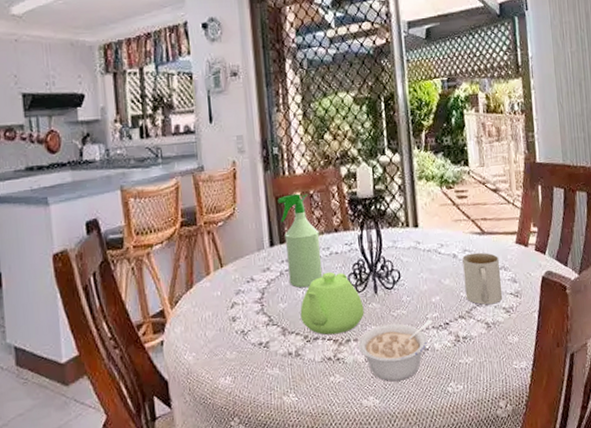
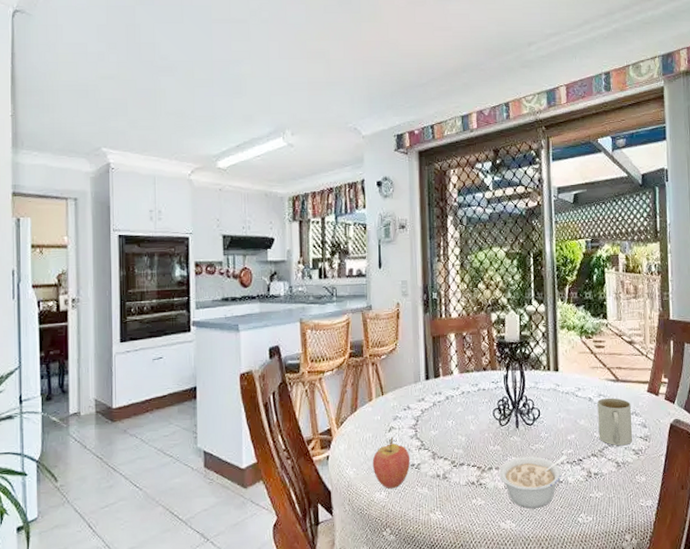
fruit: none [214,313,258,373] -> present [372,437,411,489]
spray bottle: present [277,193,323,288] -> none [434,334,471,418]
teapot: present [300,271,364,335] -> none [449,406,506,462]

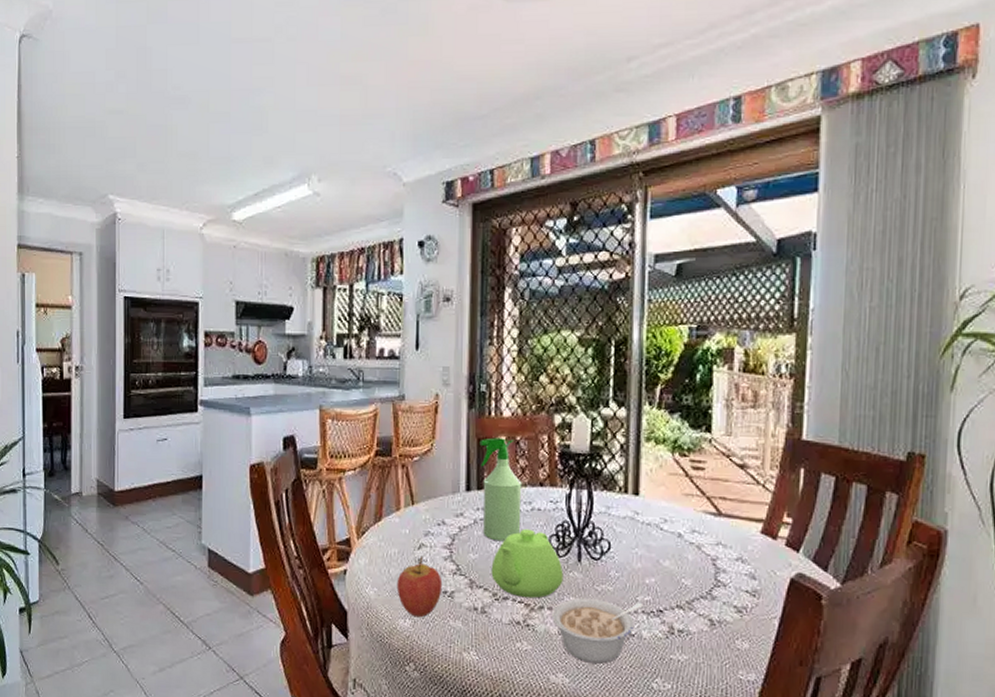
spray bottle: none [434,334,471,418] -> present [479,437,522,542]
teapot: none [449,406,506,462] -> present [491,528,564,599]
mug: present [597,398,633,446] -> none [688,535,736,600]

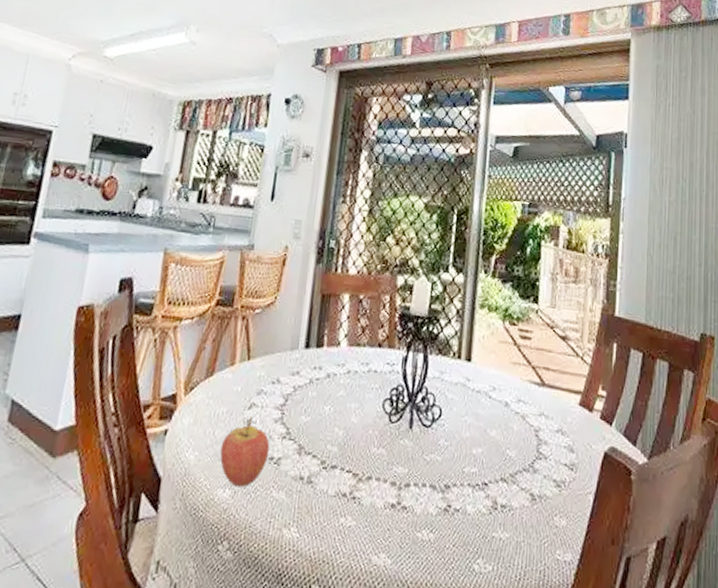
spray bottle: present [479,437,522,542] -> none [318,294,361,404]
teapot: present [491,528,564,599] -> none [321,391,395,468]
legume: present [552,598,643,664] -> none [379,468,469,543]

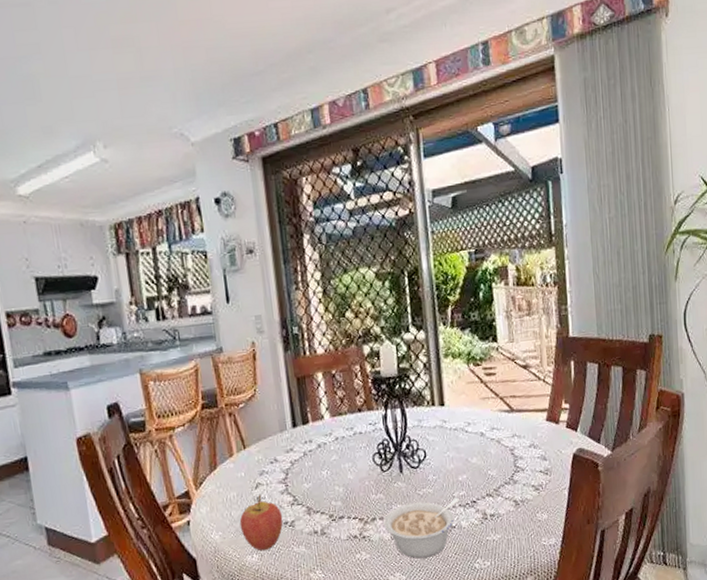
legume: none [379,468,469,543] -> present [384,497,459,559]

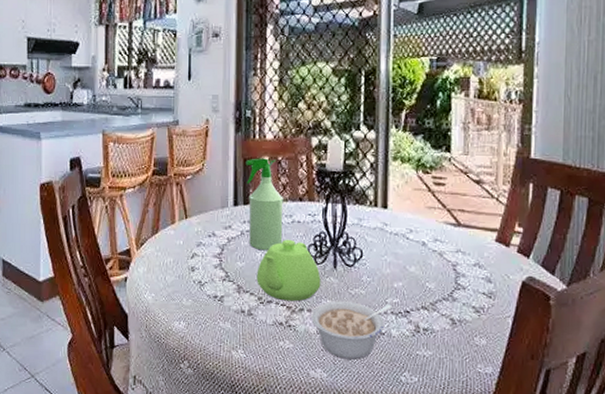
fruit: present [239,494,283,551] -> none [172,264,213,320]
spray bottle: none [299,373,347,468] -> present [245,158,283,251]
teapot: none [325,451,390,514] -> present [256,239,321,302]

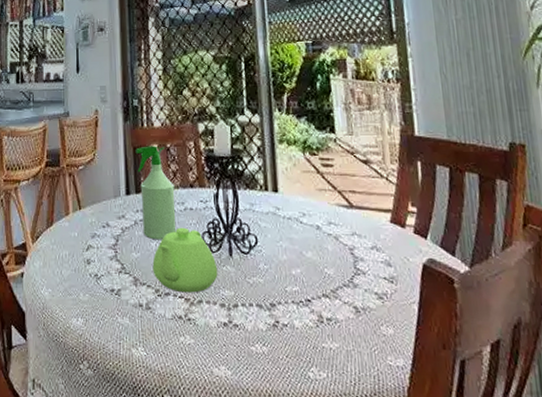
legume: present [311,301,392,360] -> none [210,291,292,355]

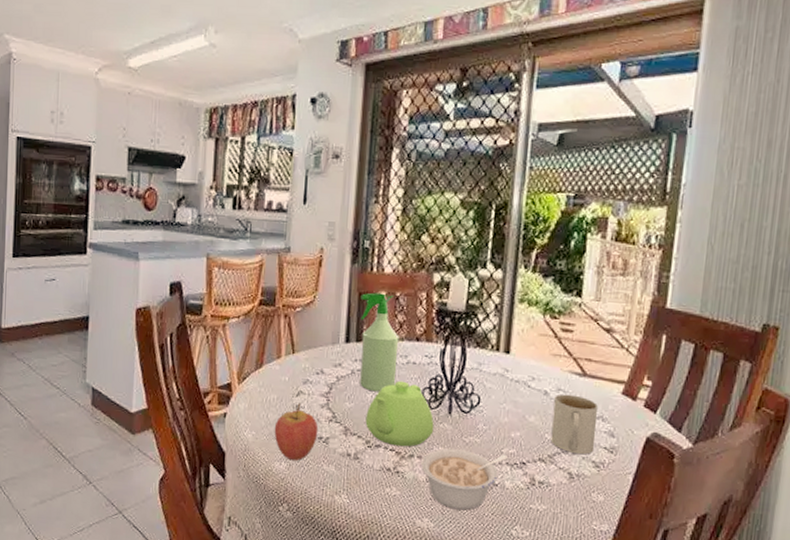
fruit: none [69,256,110,316] -> present [274,402,319,461]
legume: none [210,291,292,355] -> present [421,448,508,511]
mug: none [327,227,375,287] -> present [550,394,598,455]

